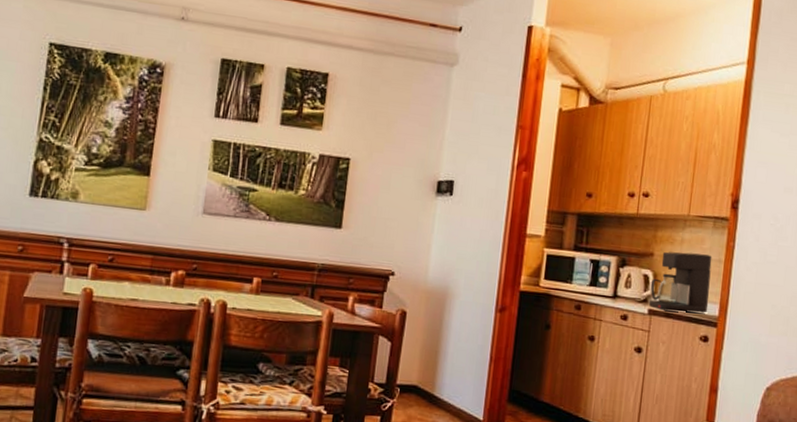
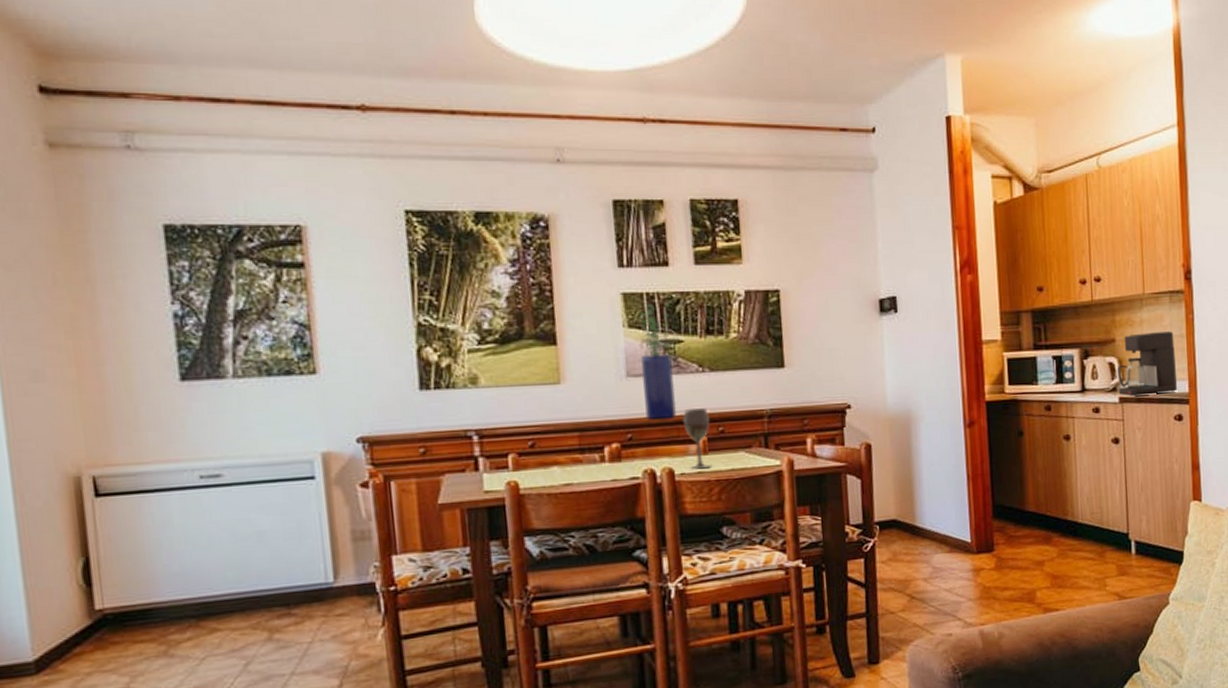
vase: none [212,149,252,259] -> present [639,298,677,422]
wine glass: none [240,251,267,308] -> present [682,408,713,470]

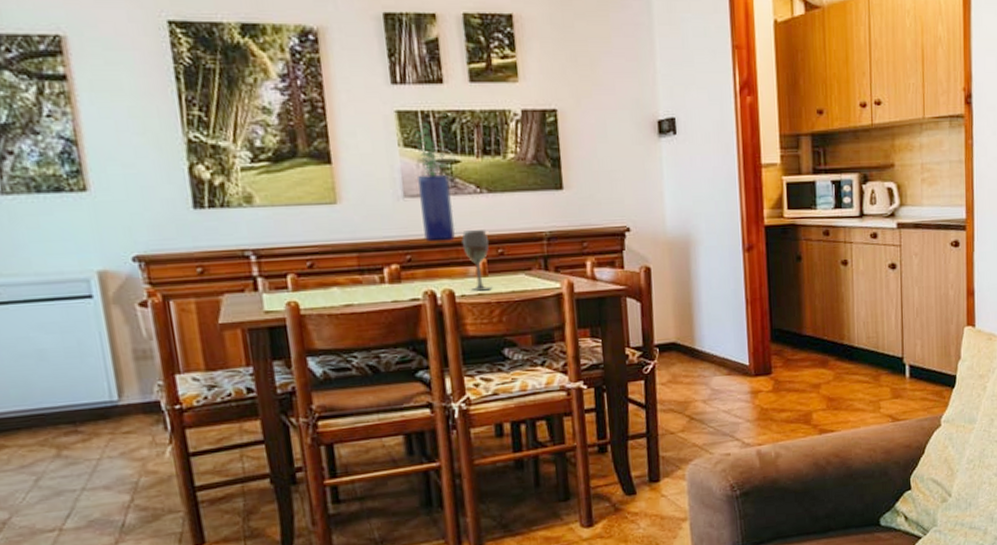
coffee maker: present [1117,332,1178,397] -> none [895,157,955,223]

